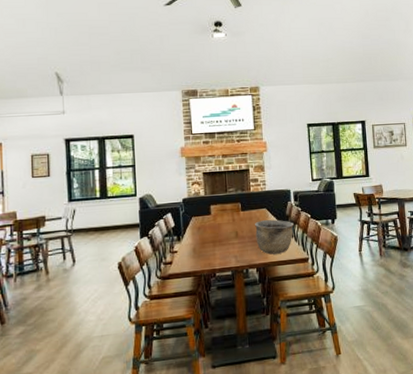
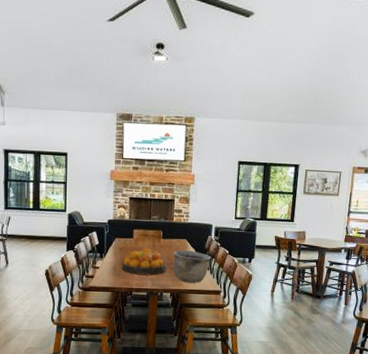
fruit bowl: none [202,222,249,254] -> present [122,247,166,276]

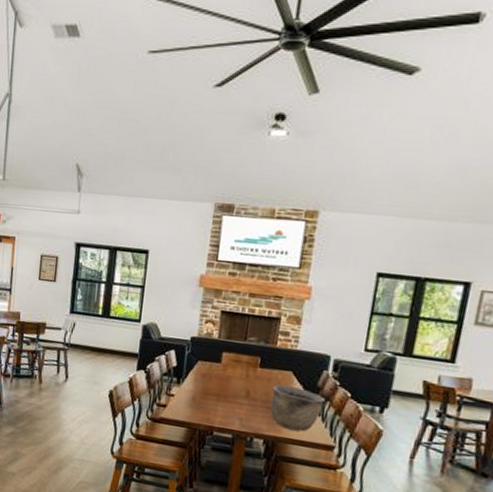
fruit bowl: present [122,247,166,276] -> none [203,377,262,414]

